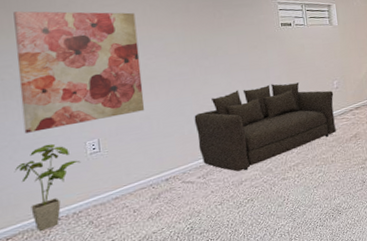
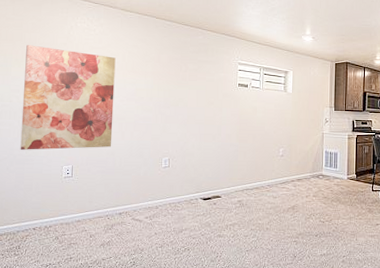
house plant: present [14,143,81,232] -> none [8,162,57,237]
sofa: present [194,82,337,172] -> none [150,141,278,219]

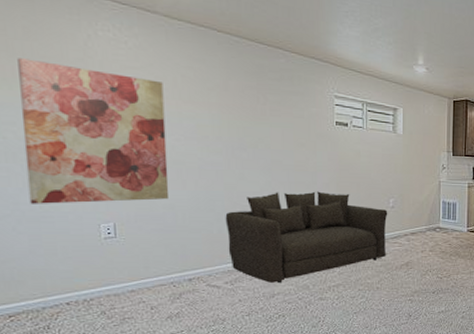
sofa: none [150,141,278,219] -> present [225,191,388,283]

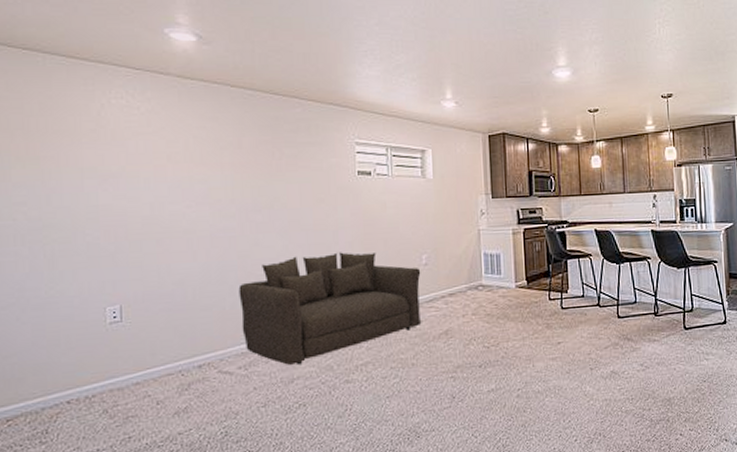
wall art: present [17,58,170,204] -> none [32,135,179,290]

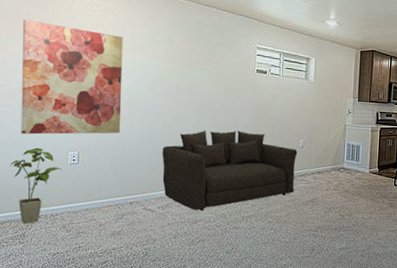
house plant: none [20,305,98,416] -> present [9,147,62,224]
wall art: none [32,135,179,290] -> present [21,19,123,135]

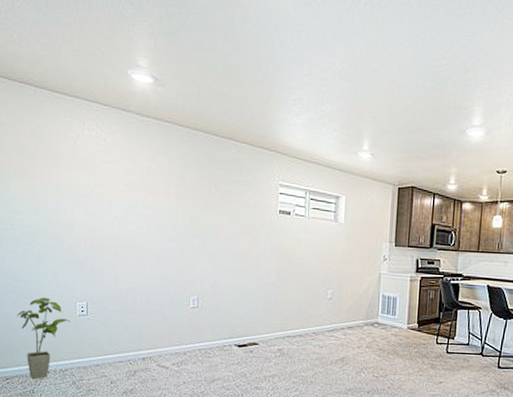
wall art: present [21,19,123,135] -> none [25,156,132,283]
sofa: present [162,130,298,210] -> none [176,279,326,368]

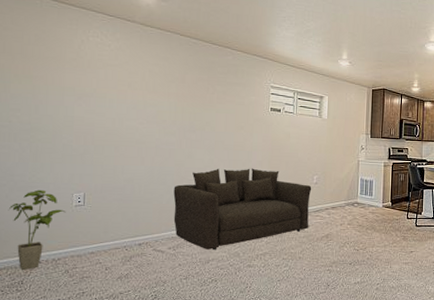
sofa: none [176,279,326,368] -> present [173,168,312,249]

